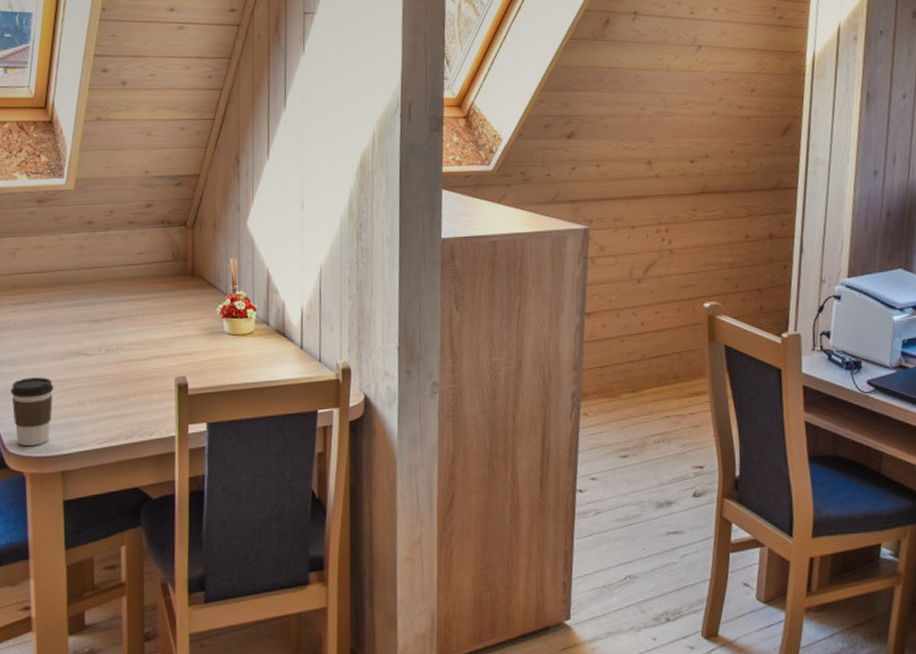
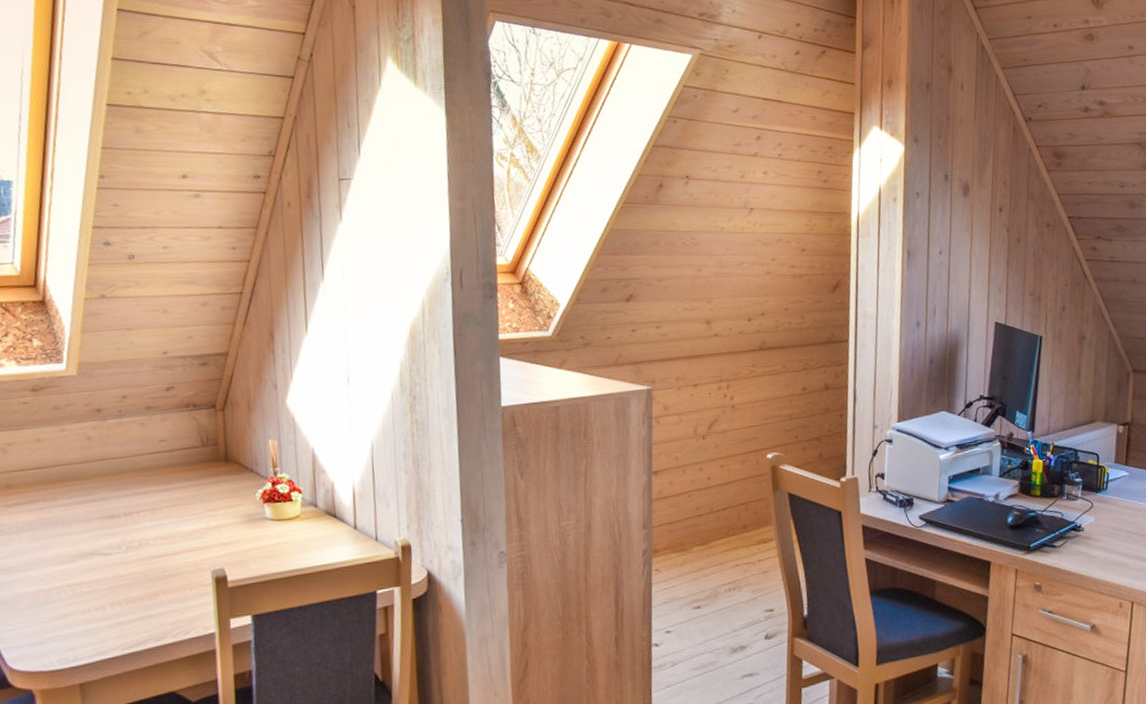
coffee cup: present [11,377,54,447] -> none [10,583,65,661]

